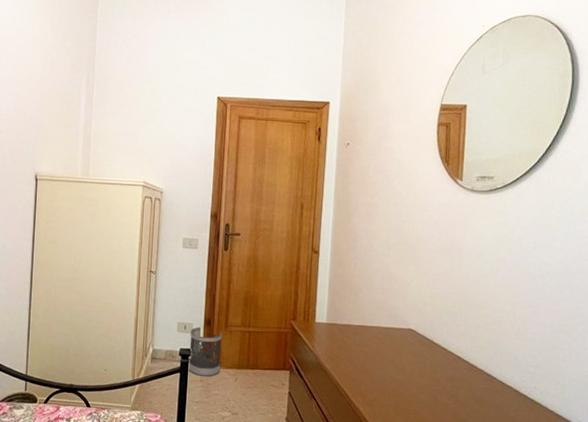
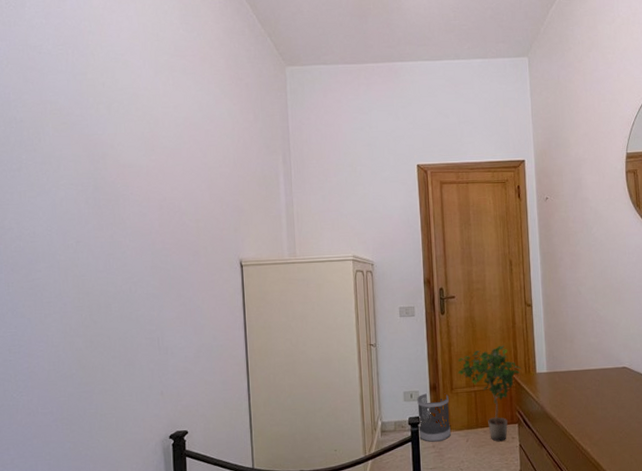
potted plant: none [234,289,300,386] -> present [457,345,521,442]

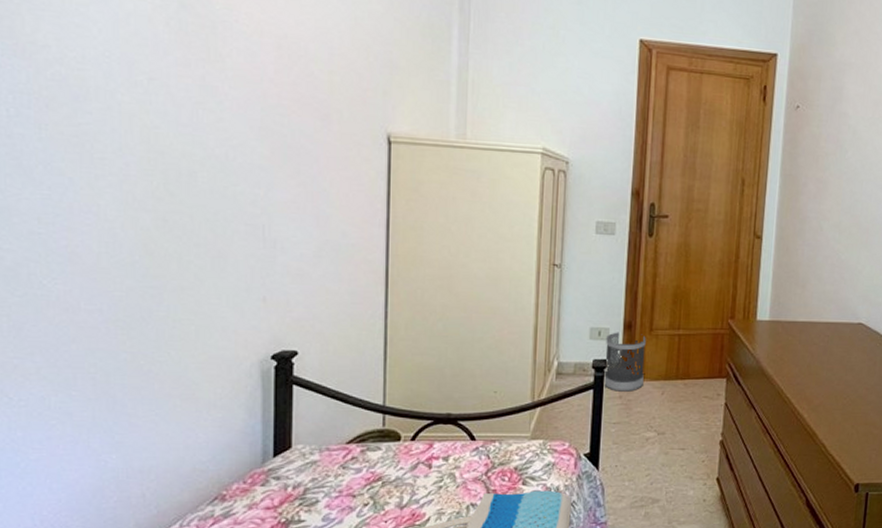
potted plant: present [457,345,521,442] -> none [660,282,739,398]

